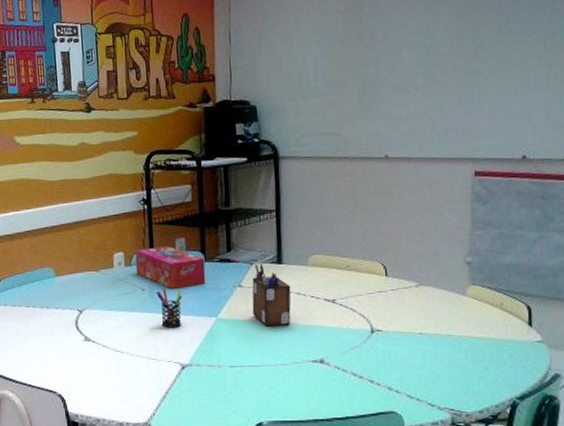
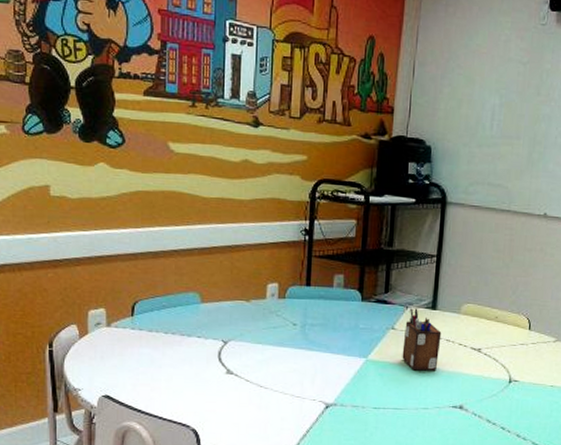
tissue box: present [135,246,206,289] -> none [289,281,362,326]
pen holder: present [157,288,182,328] -> none [308,325,334,366]

